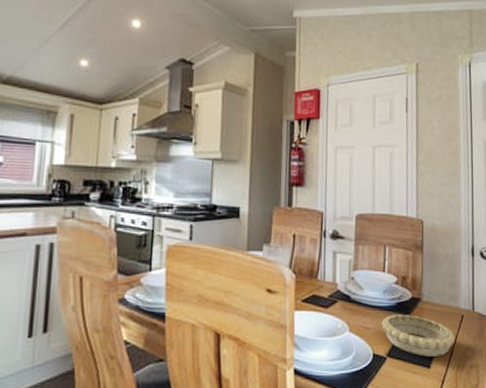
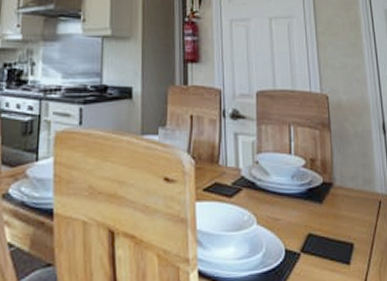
decorative bowl: present [381,314,456,357] -> none [292,202,375,251]

